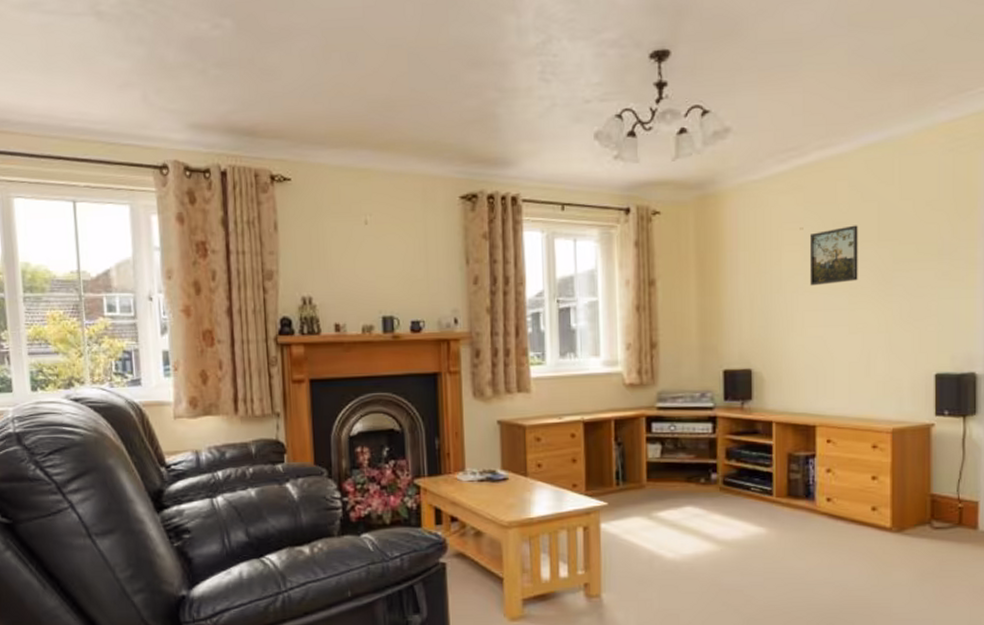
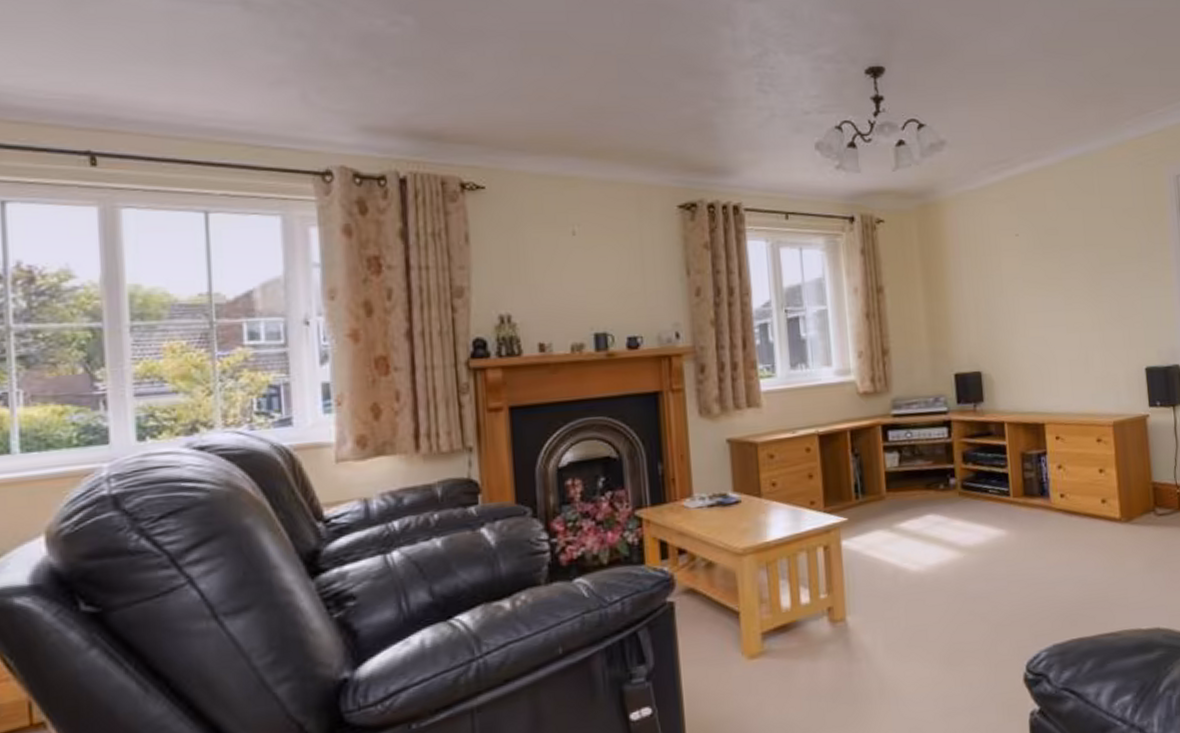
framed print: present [809,225,858,286] -> none [1024,231,1071,289]

